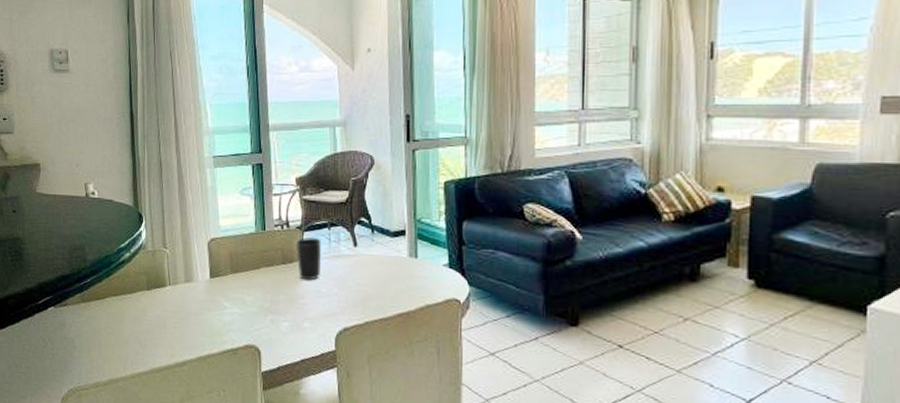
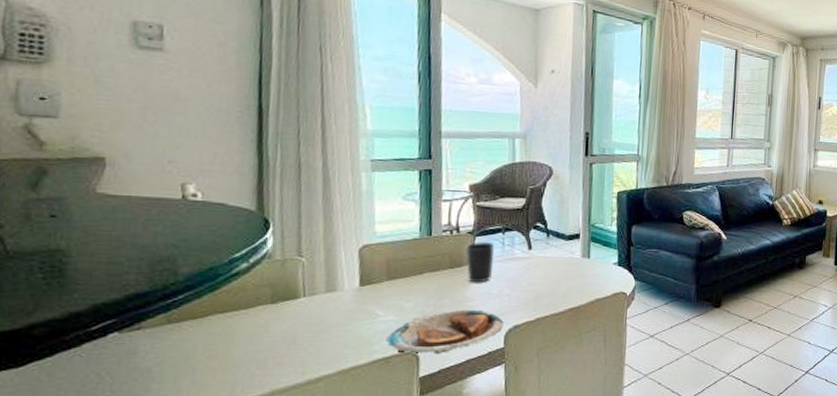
plate: none [233,306,334,351] -> present [386,309,504,355]

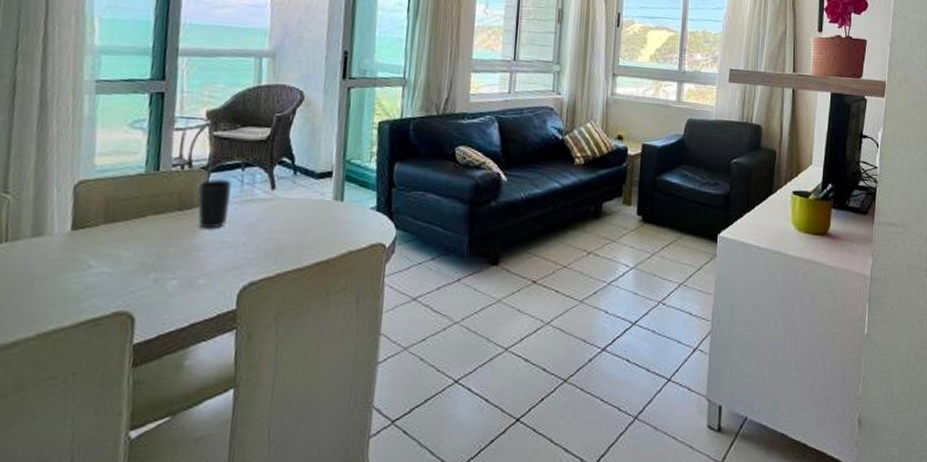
plate: present [386,309,504,355] -> none [97,260,238,317]

